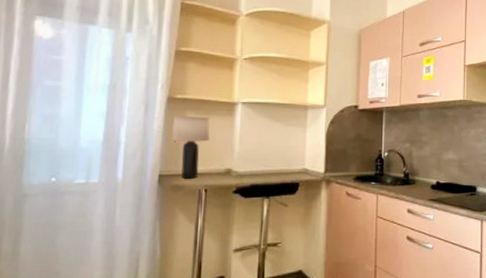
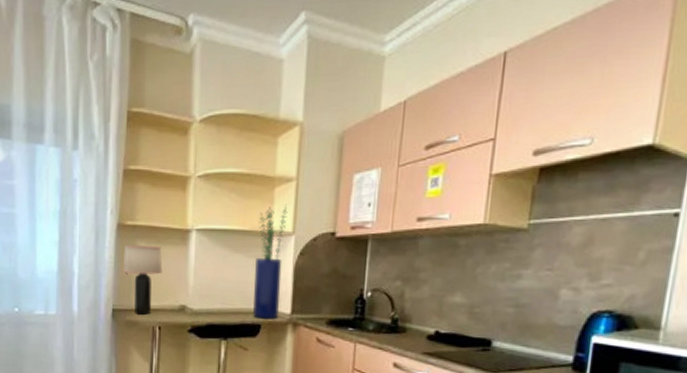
vase: none [292,83,320,179] -> present [253,204,288,320]

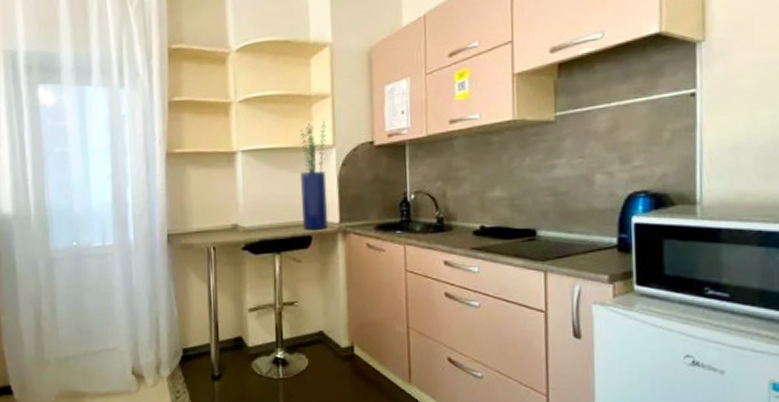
table lamp: present [124,245,163,315] -> none [174,170,213,237]

